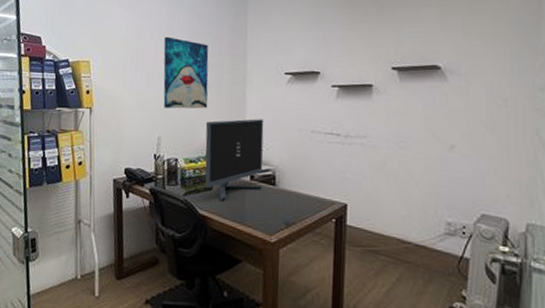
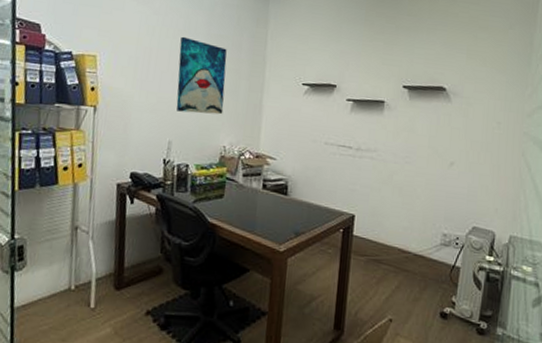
monitor: present [205,119,264,201] -> none [216,127,279,210]

